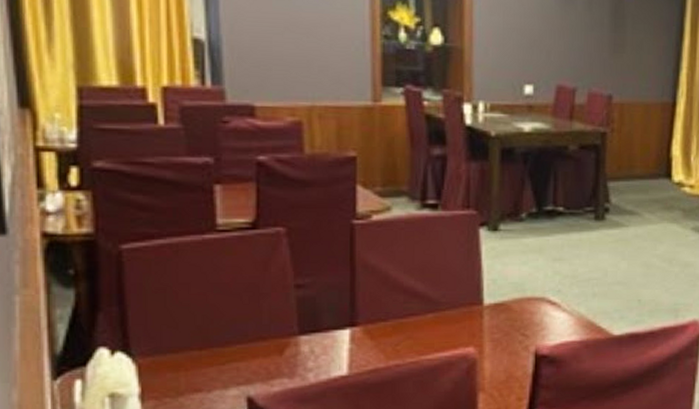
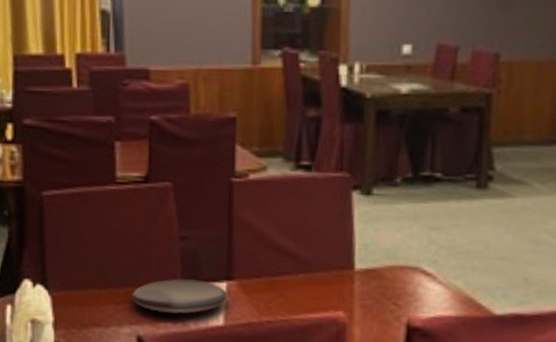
plate: none [239,330,351,368] -> present [132,279,228,314]

